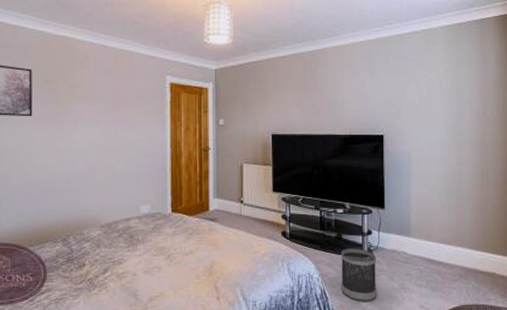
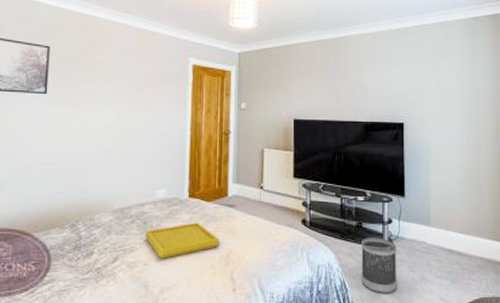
serving tray: none [131,235,204,270] -> present [144,222,221,259]

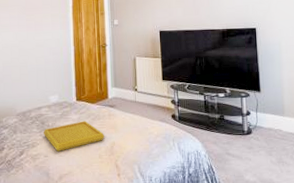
wastebasket: present [361,238,397,294] -> none [224,127,258,175]

